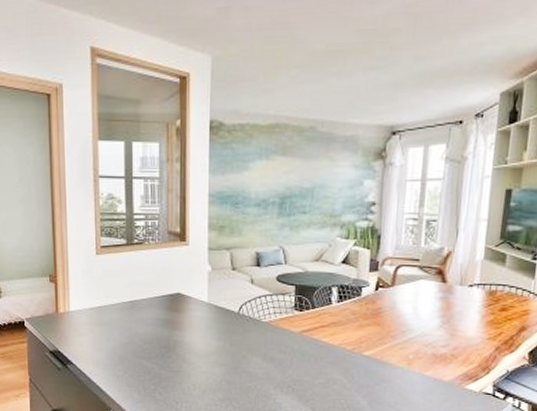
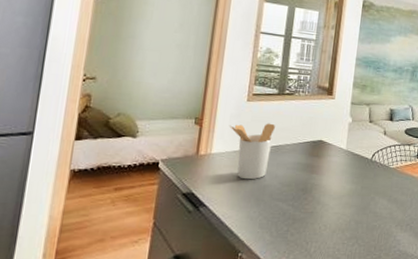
utensil holder: none [83,277,128,337] -> present [230,123,275,180]

